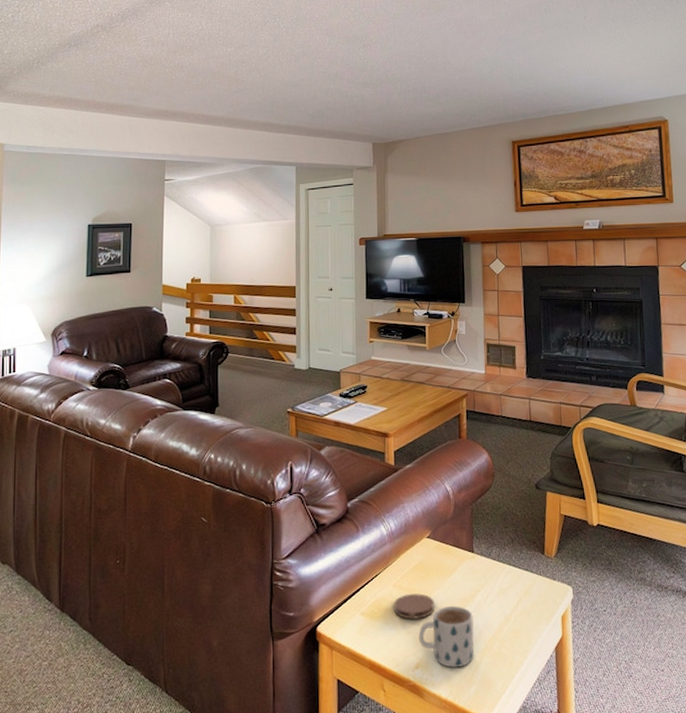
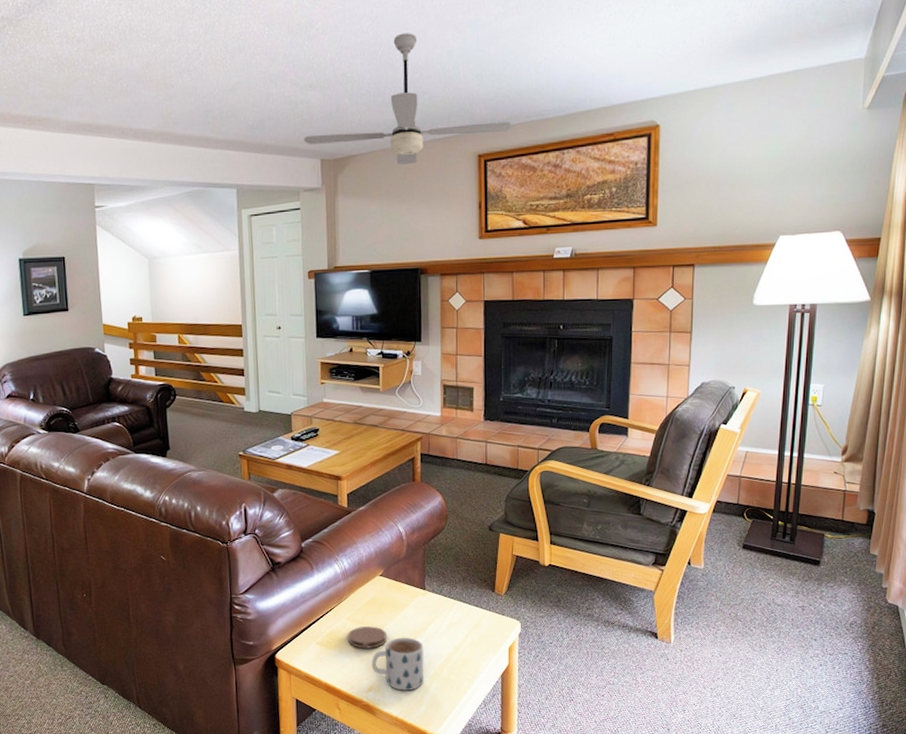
ceiling fan: none [357,44,542,148] -> present [303,33,513,164]

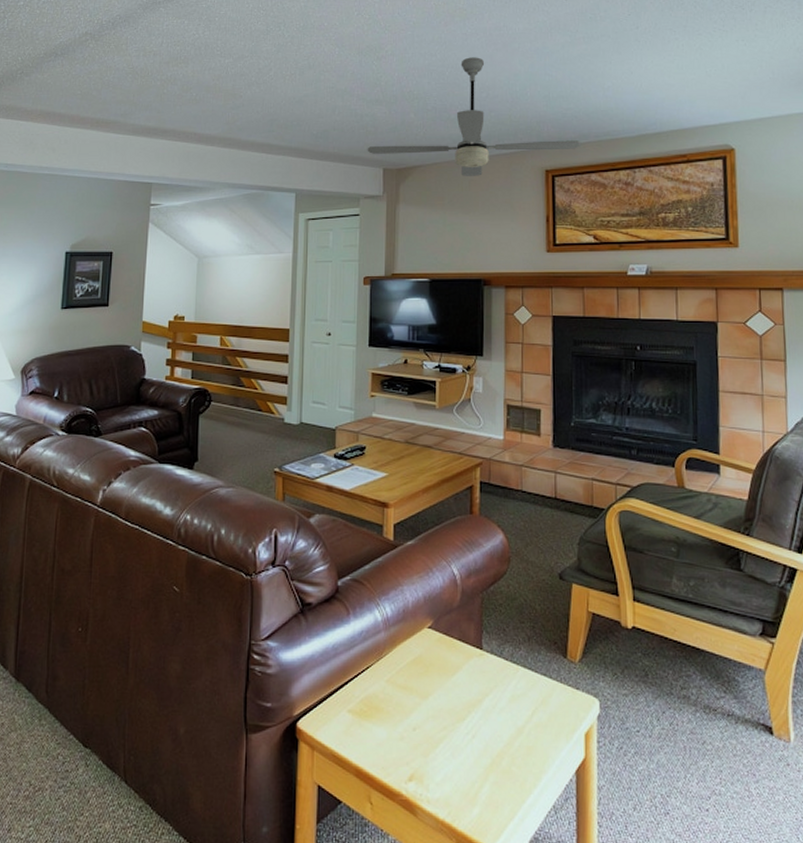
coaster: present [348,626,386,649] -> none [387,693,433,723]
mug: present [371,637,424,691] -> none [414,710,479,784]

